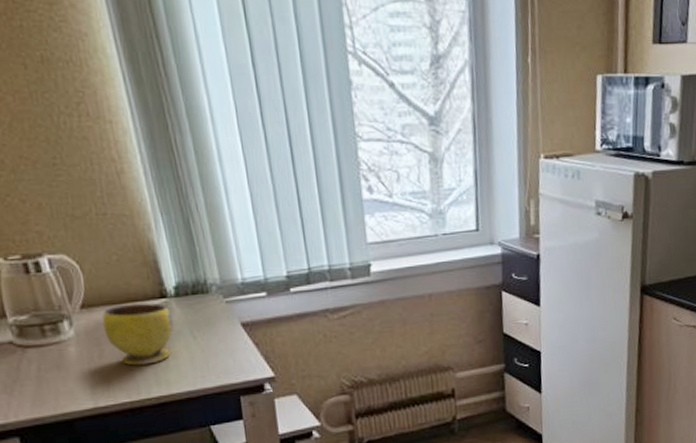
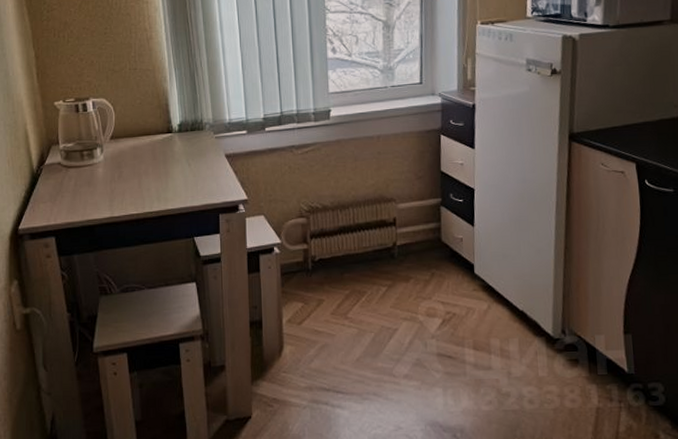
bowl: present [102,303,173,366] -> none [124,137,174,185]

